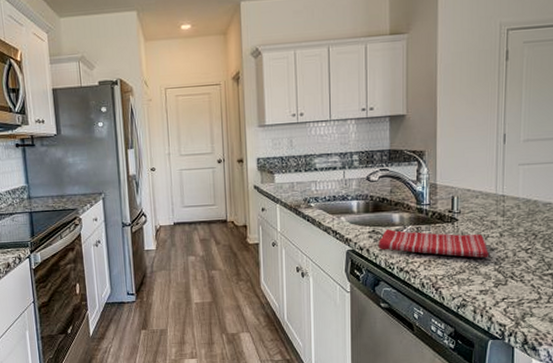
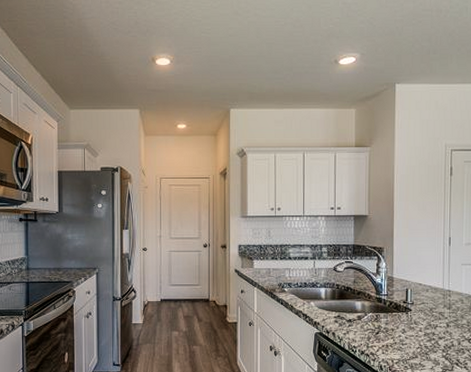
dish towel: present [379,228,489,258] -> none [343,314,437,345]

